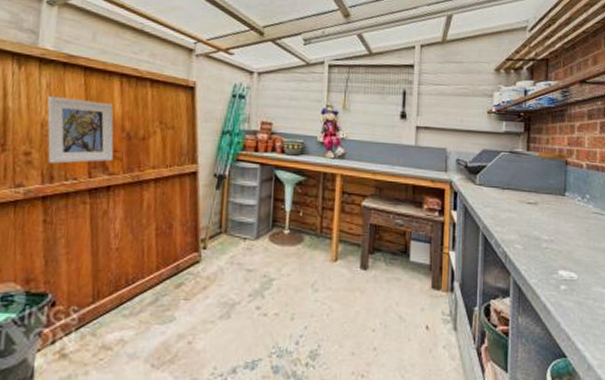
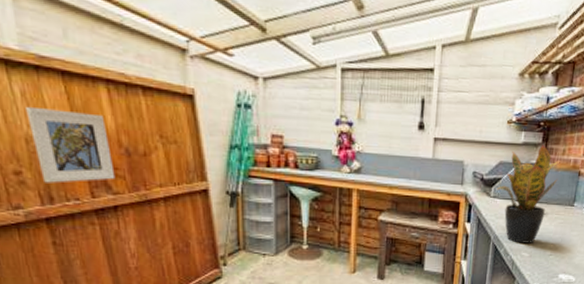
potted plant: none [481,134,545,235] -> present [496,145,560,243]

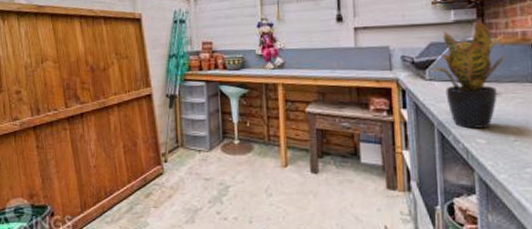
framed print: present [26,106,116,183] -> none [27,42,83,99]

